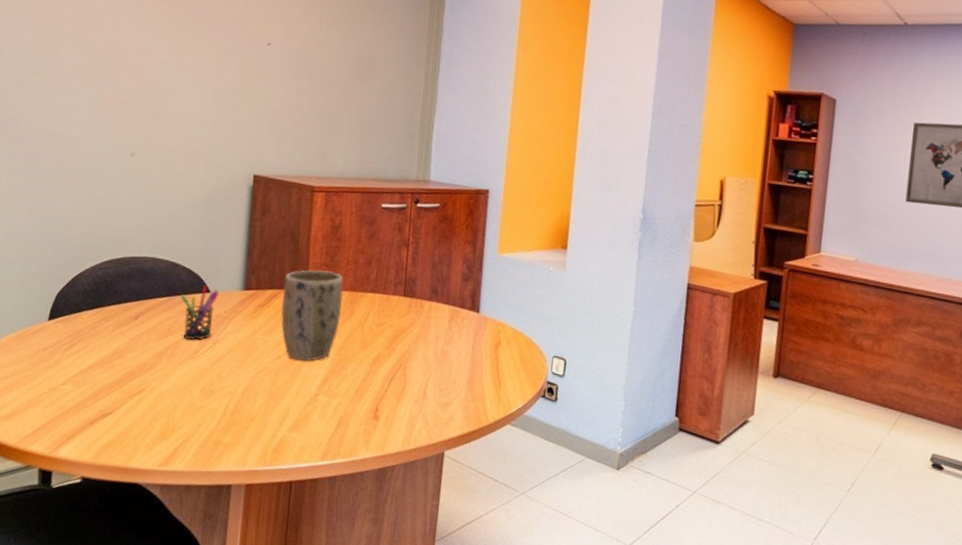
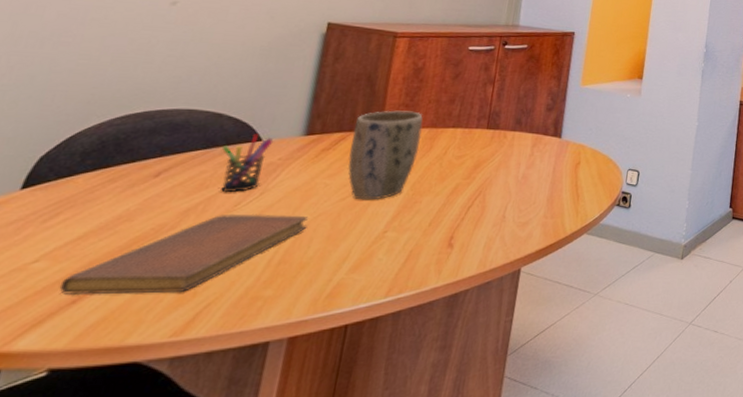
notebook: none [81,360,252,428] -> present [59,213,308,296]

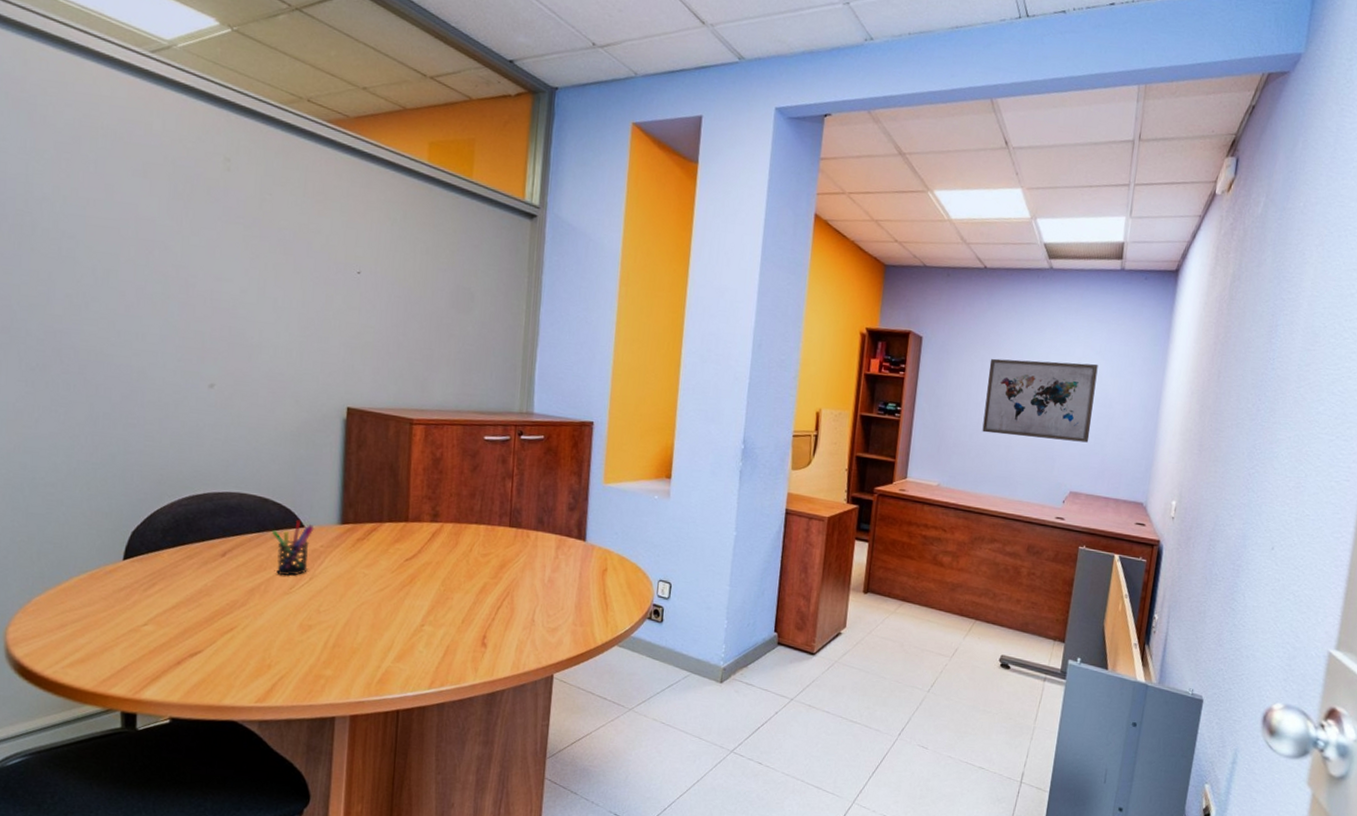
notebook: present [59,213,308,296] -> none [166,595,353,664]
plant pot: present [348,110,423,200] -> none [382,502,447,593]

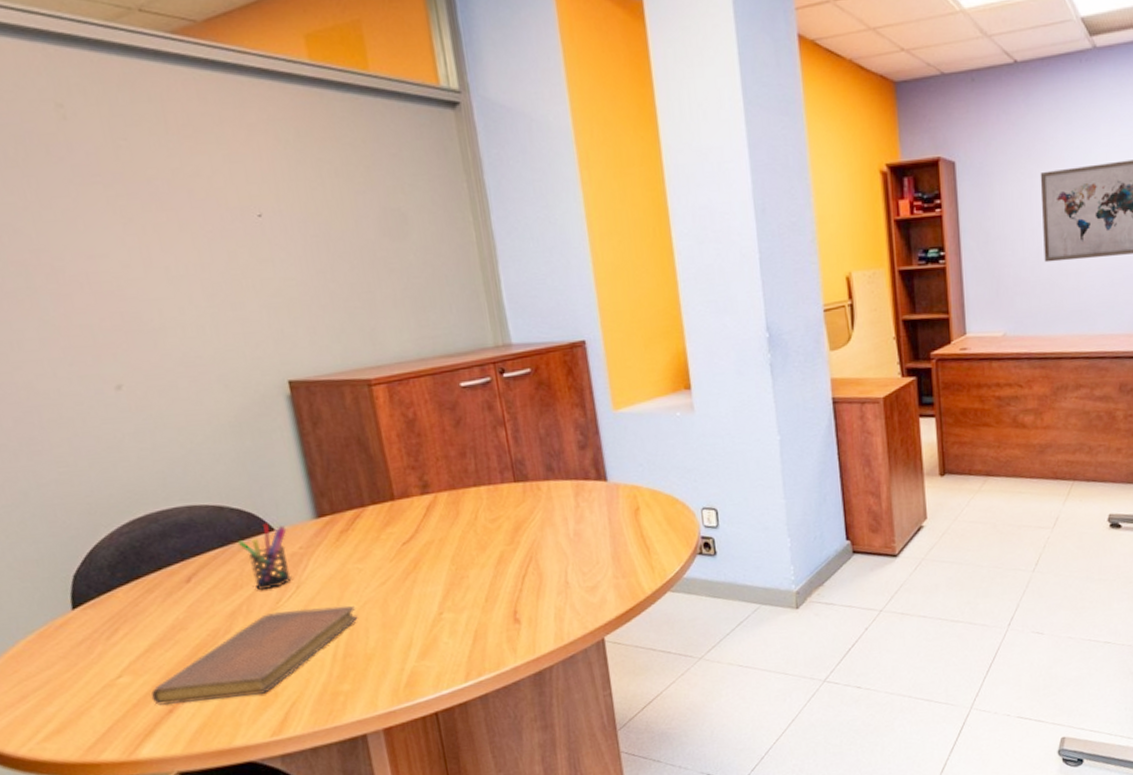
notebook: none [166,595,353,664] -> present [150,605,358,706]

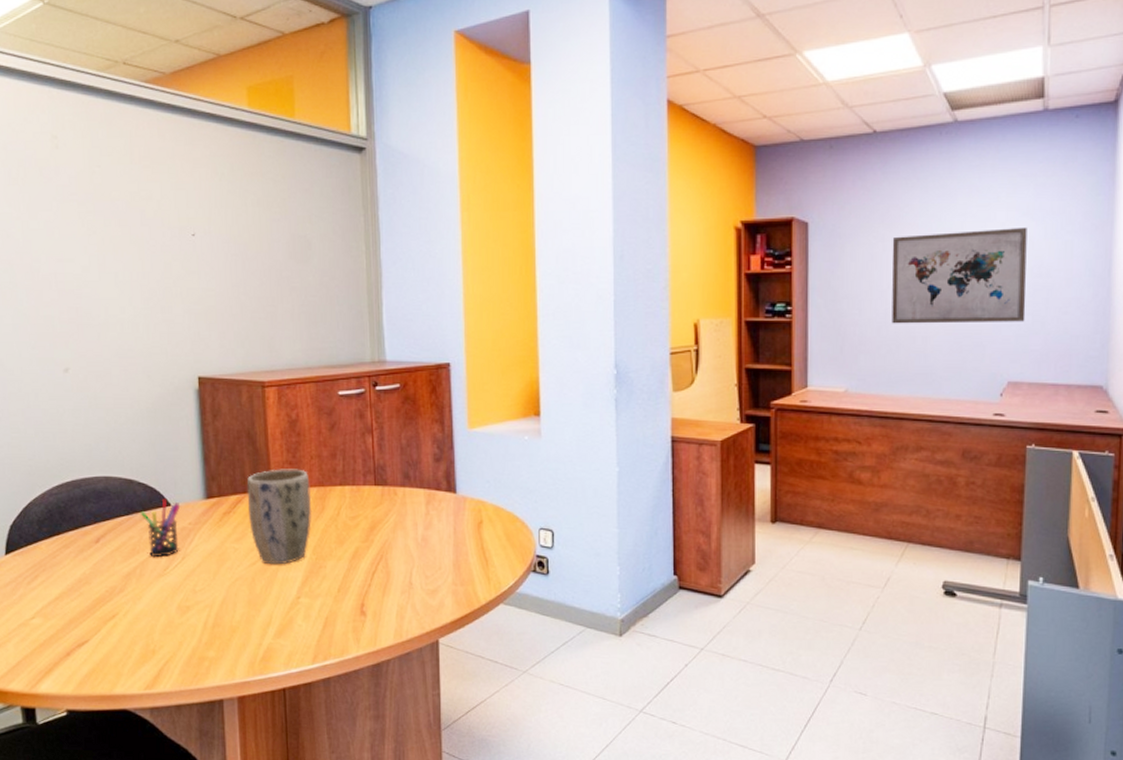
notebook: present [150,605,358,706] -> none [55,577,229,650]
plant pot: none [363,473,446,582] -> present [246,469,312,565]

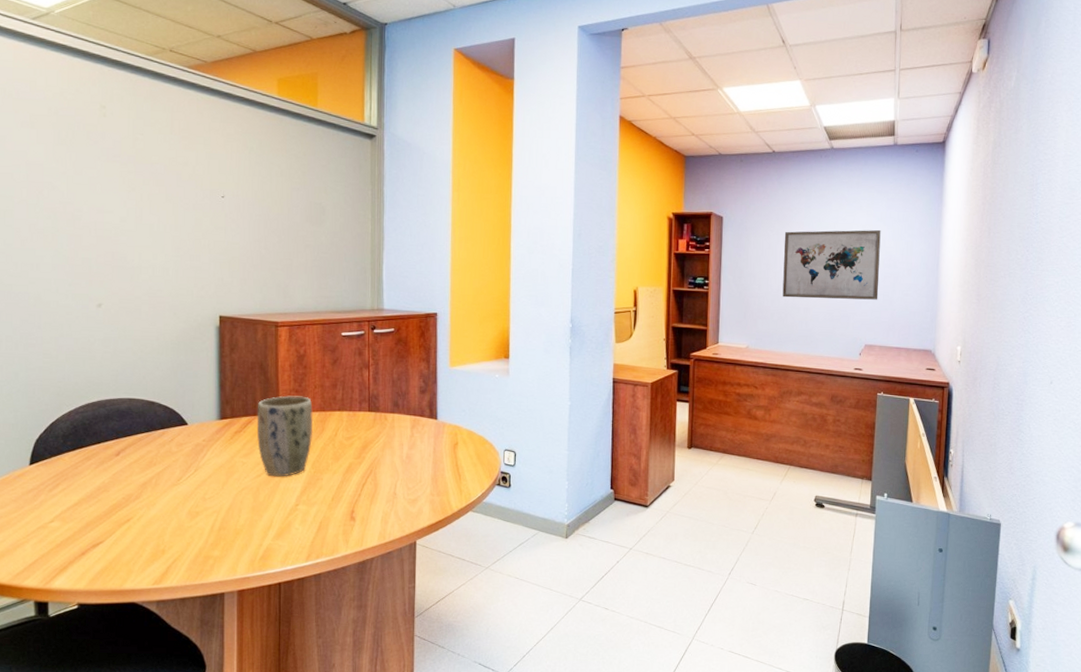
pen holder: present [140,498,181,557] -> none [159,418,197,469]

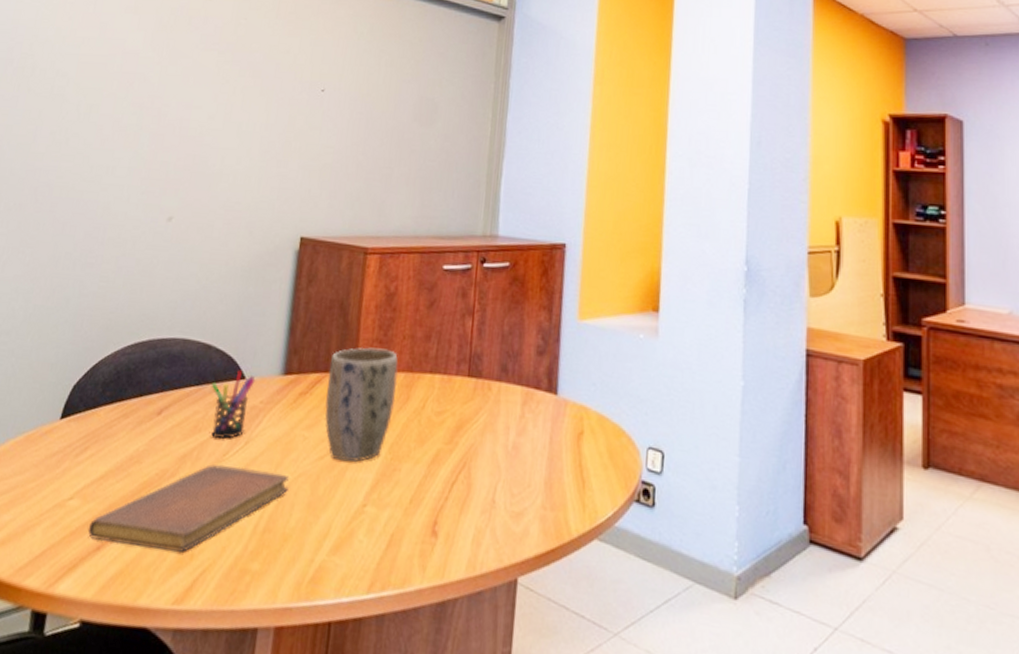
notebook: none [71,487,235,550] -> present [87,464,289,553]
pen holder: none [159,418,197,469] -> present [211,370,256,439]

